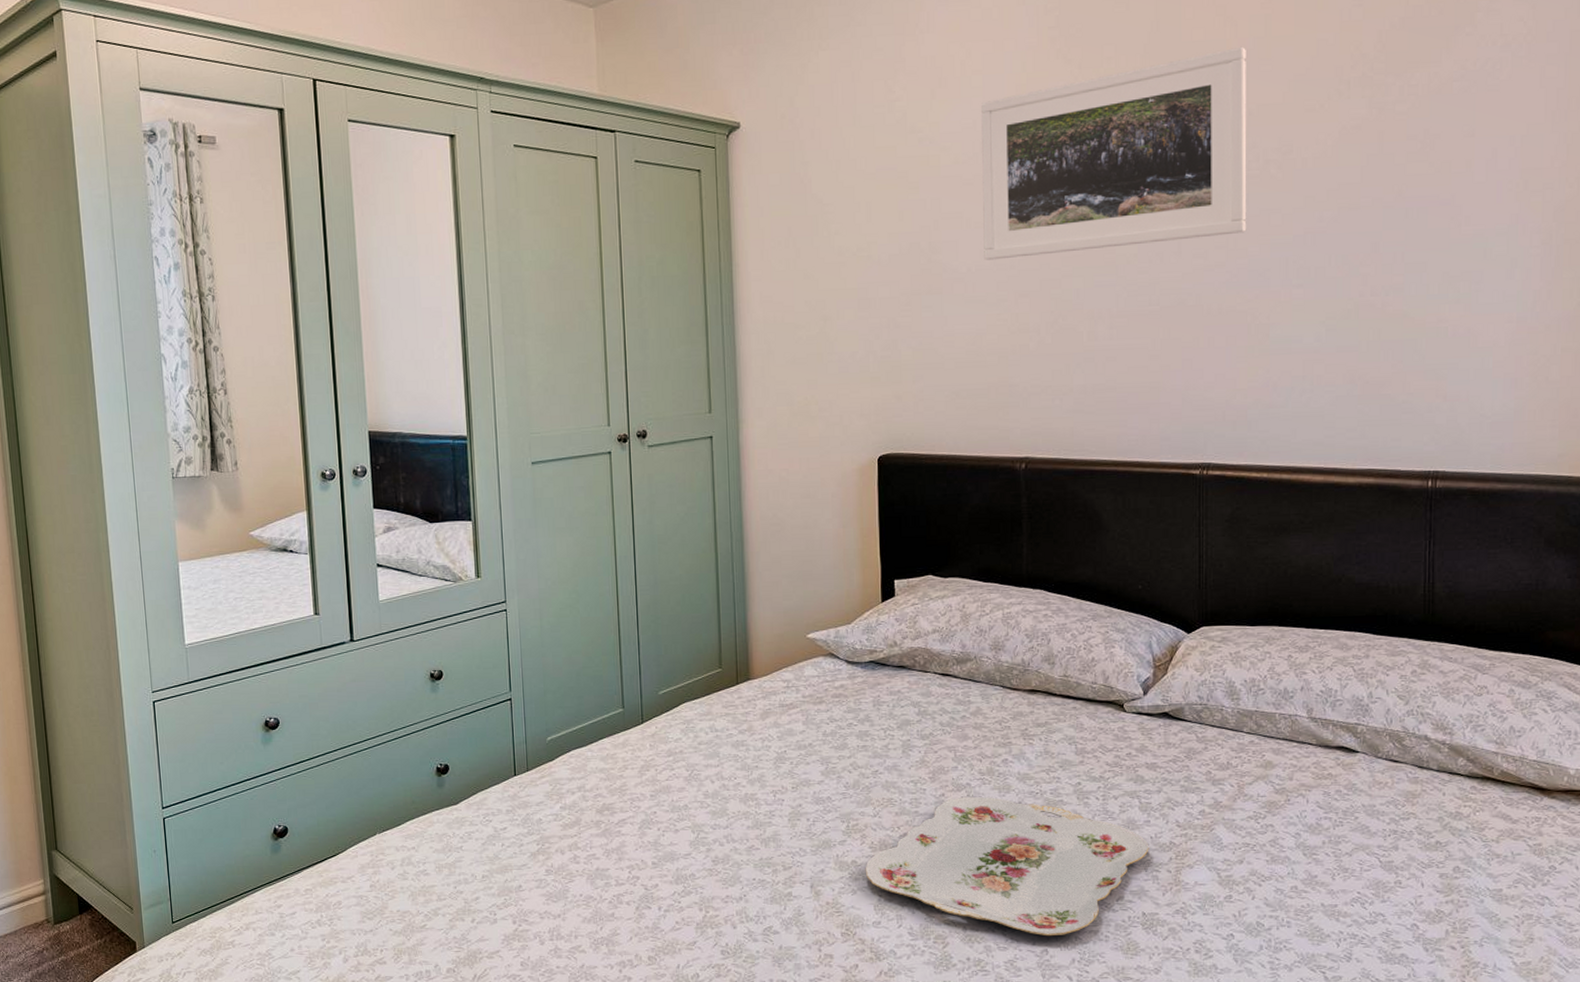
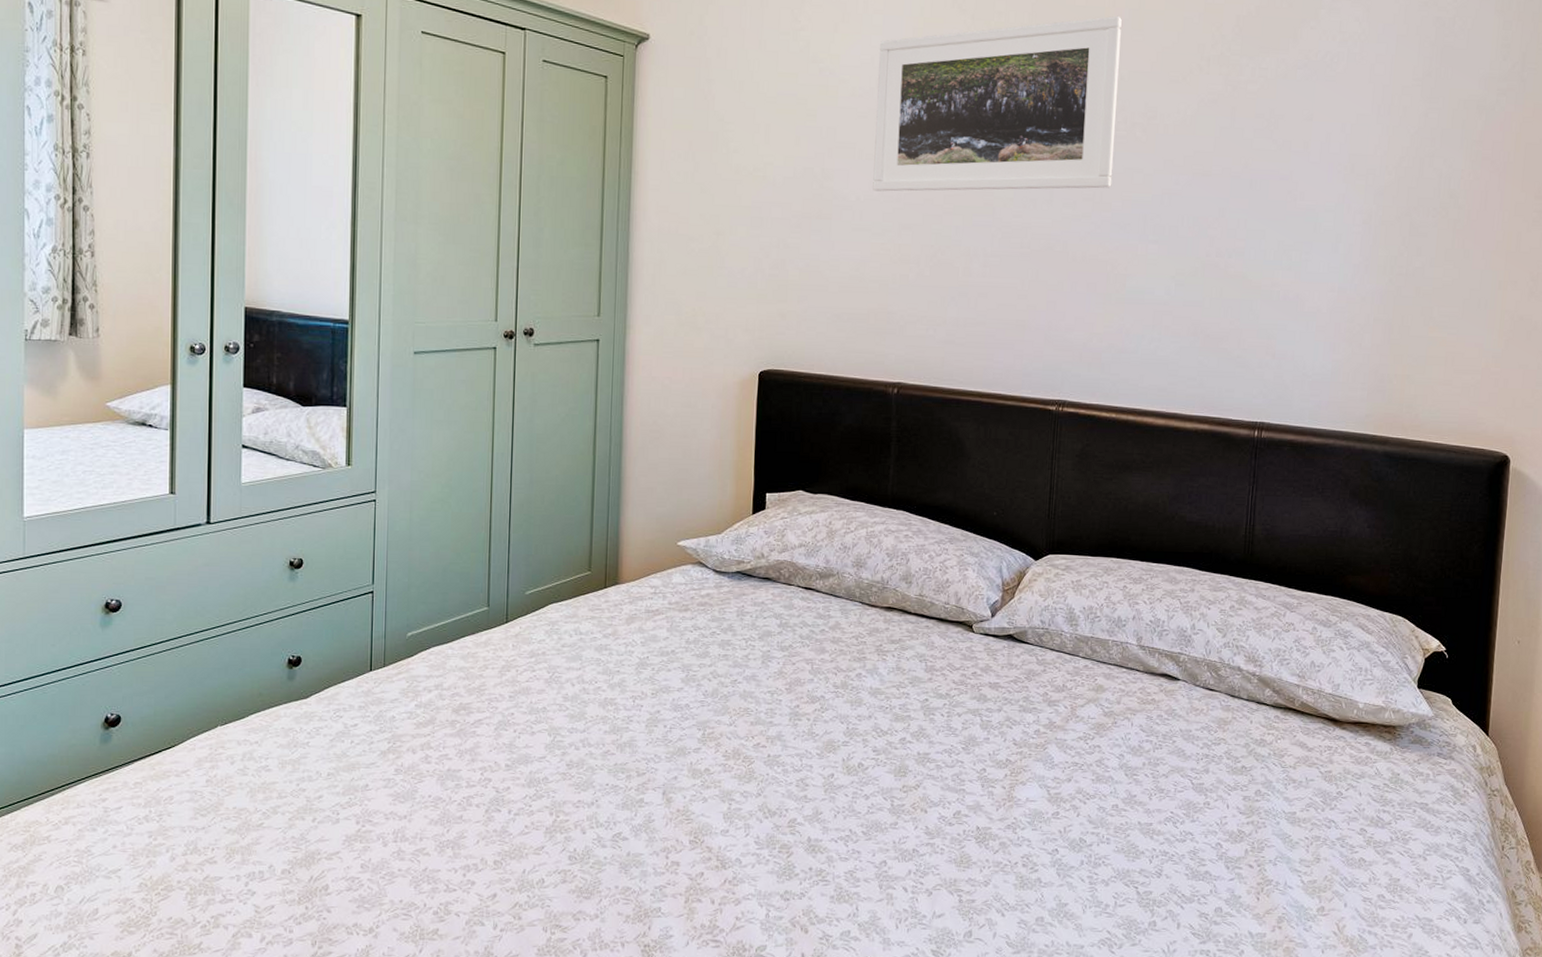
serving tray: present [865,797,1149,937] -> none [717,709,987,848]

